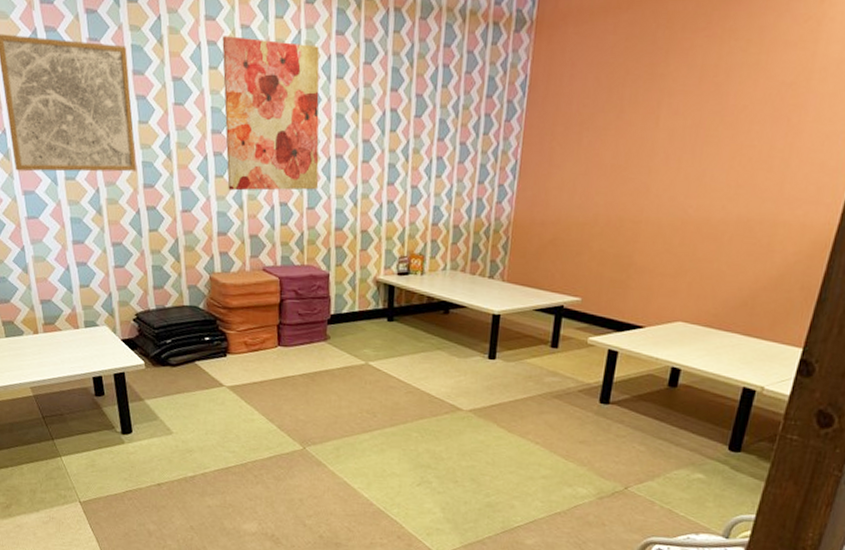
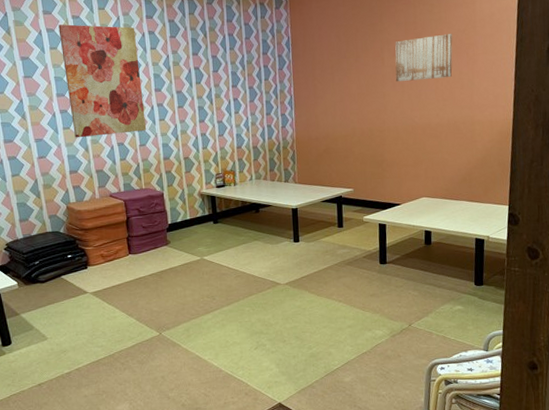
wall art: none [670,87,771,154] -> present [395,34,453,81]

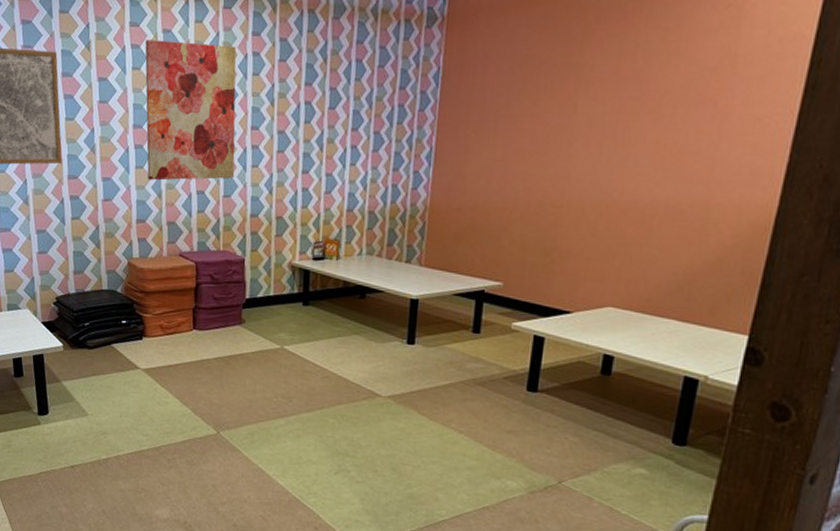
wall art: present [395,34,453,81] -> none [590,73,694,138]

